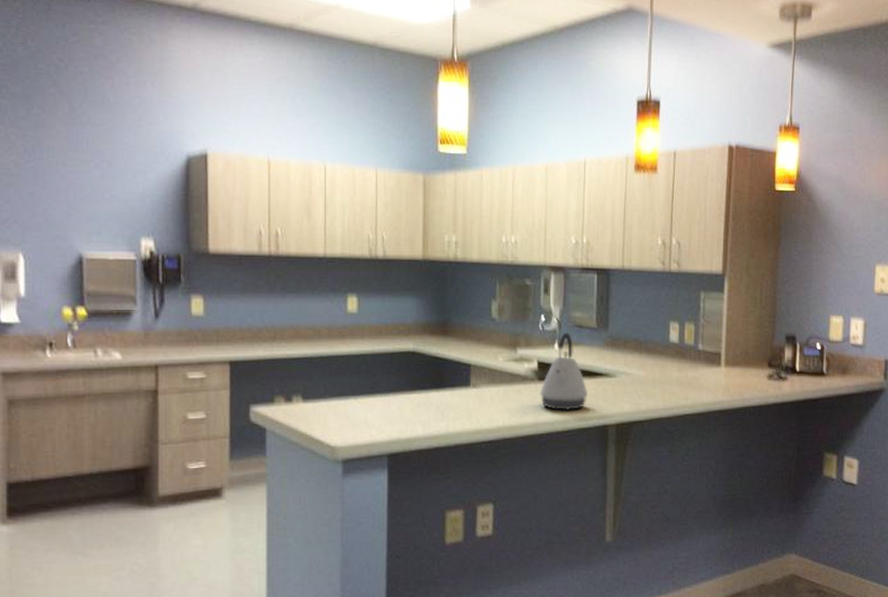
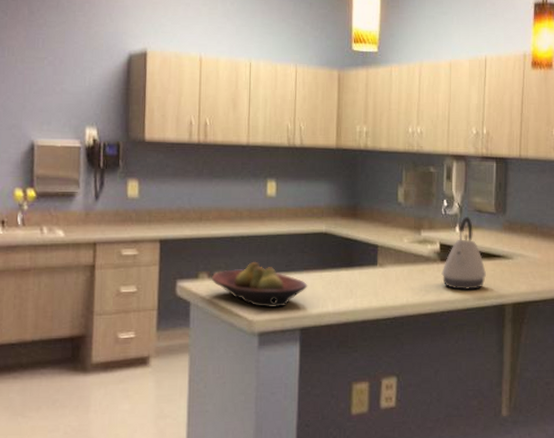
fruit bowl: none [288,383,395,434] -> present [211,261,308,308]

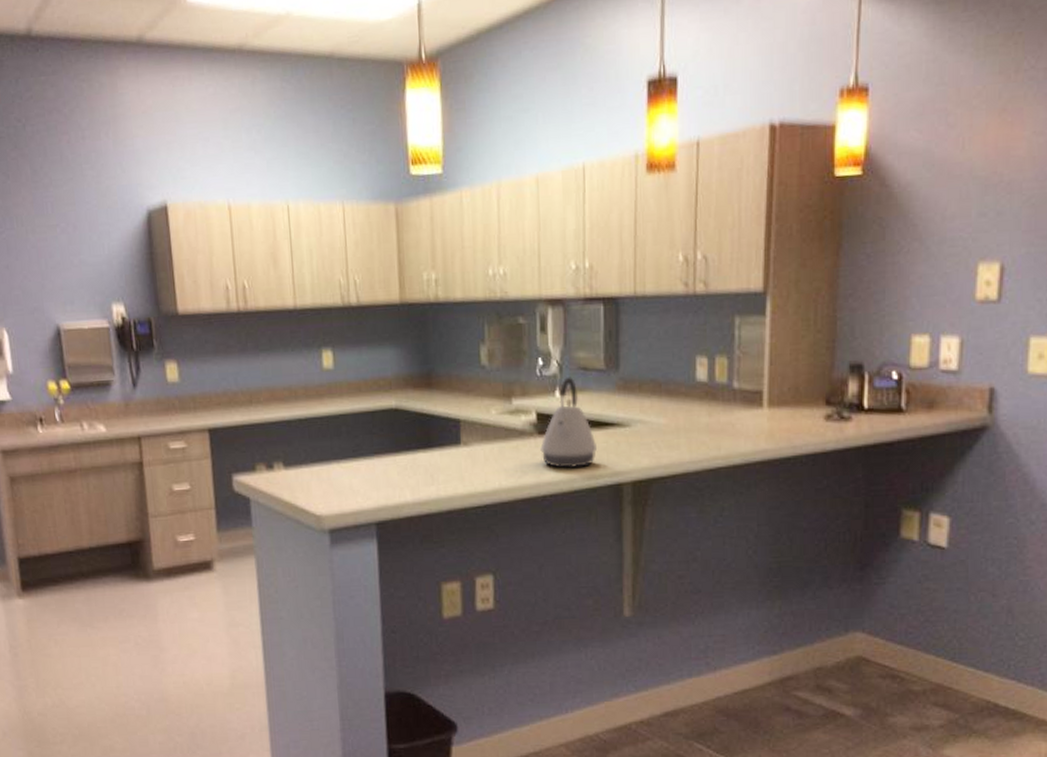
fruit bowl: present [211,261,308,308] -> none [269,447,381,501]

